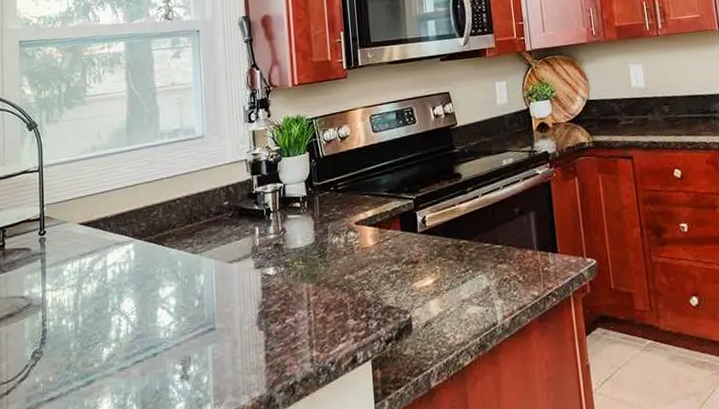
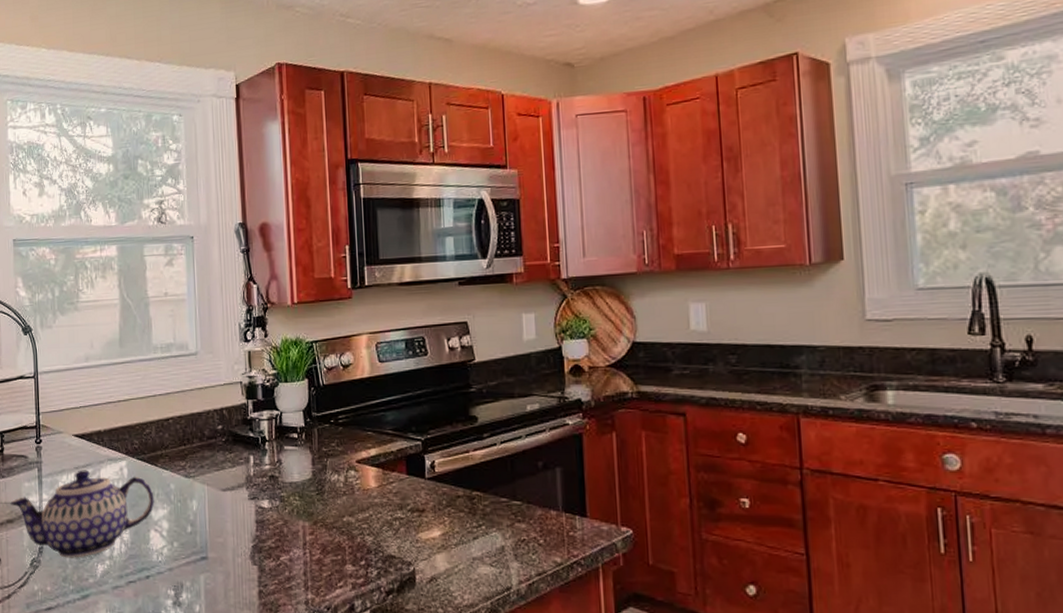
teapot: none [11,256,162,346] -> present [10,470,155,558]

